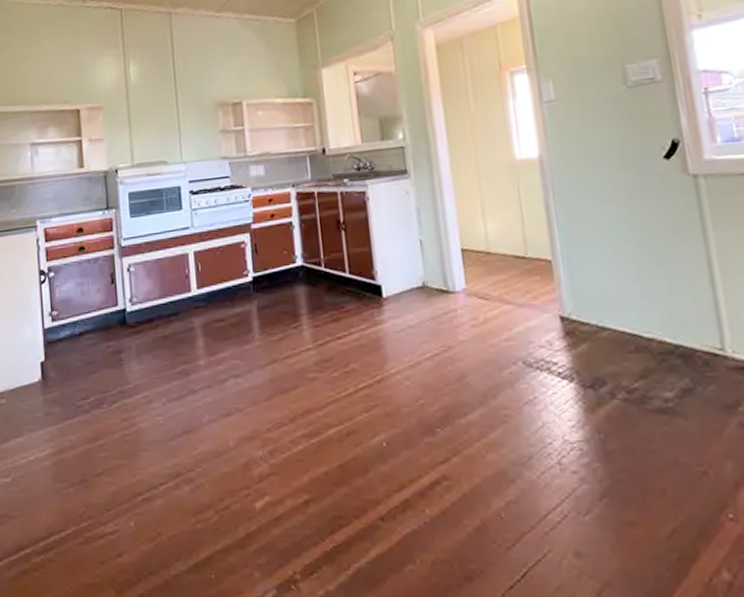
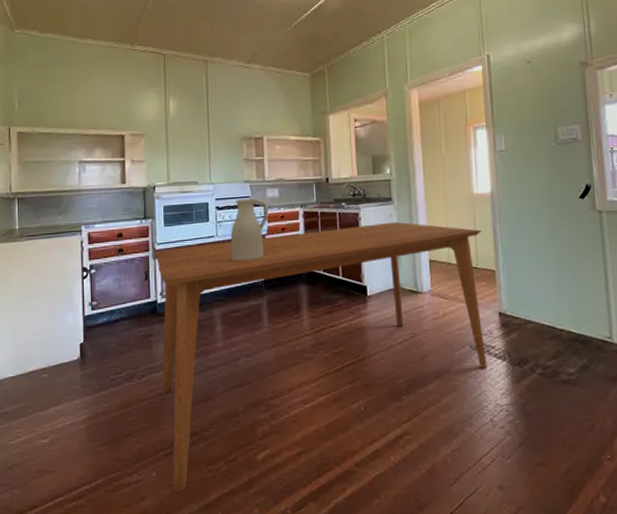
dining table: none [121,200,549,549] -> present [155,221,487,494]
ceramic pitcher: none [208,178,254,259] -> present [230,198,269,262]

